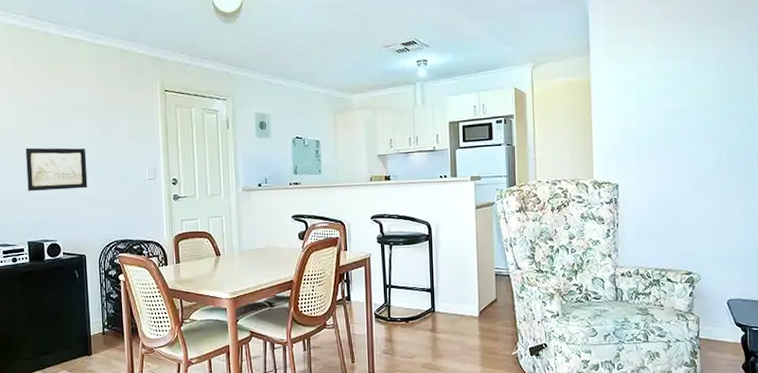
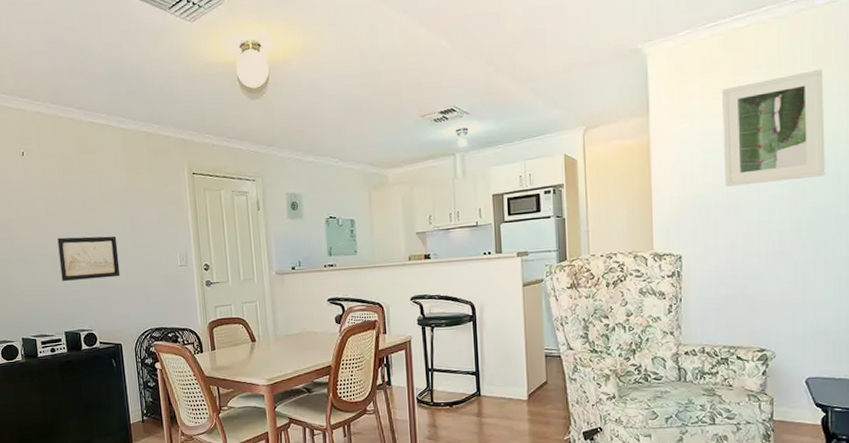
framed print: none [653,22,742,123] -> present [722,68,825,187]

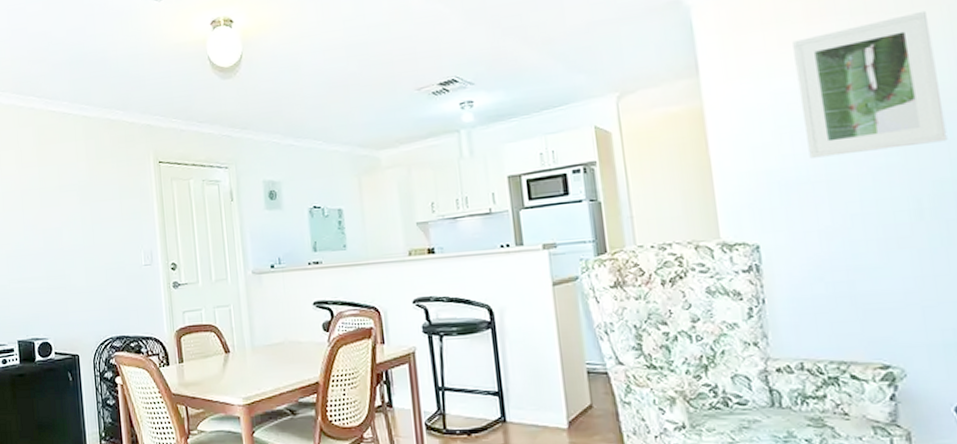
wall art: present [57,236,120,282] -> none [13,232,79,285]

